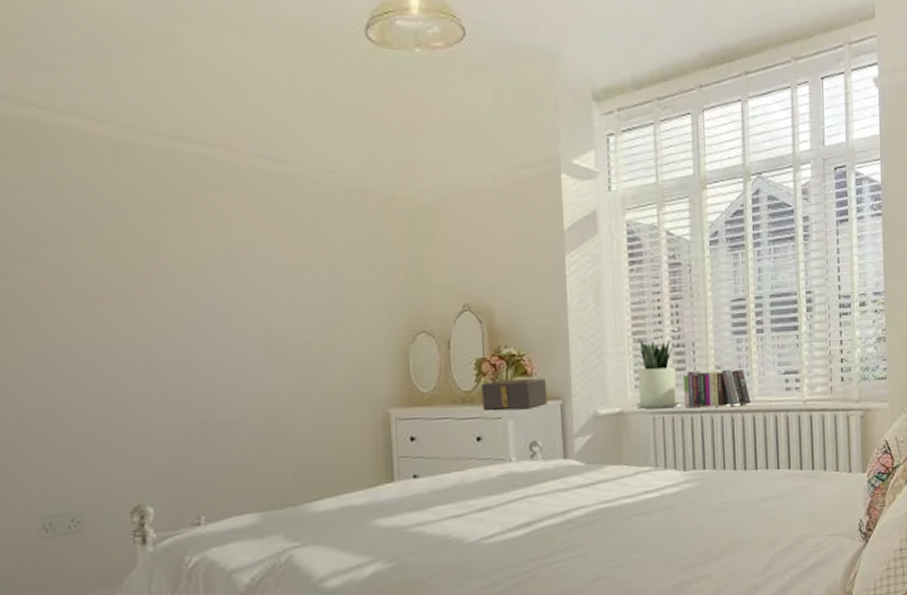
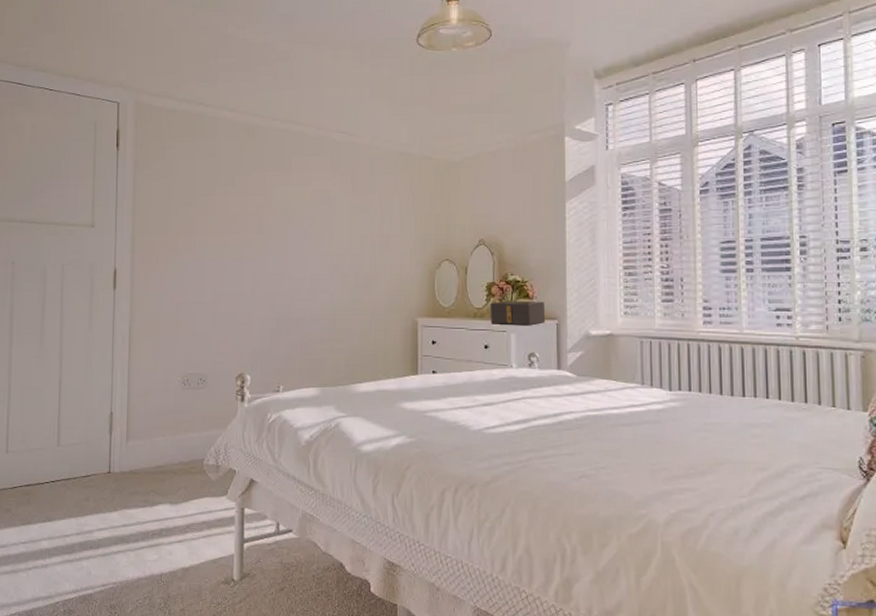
planter: present [636,340,681,408] -> none [625,275,668,333]
books: present [682,369,751,408] -> none [670,303,739,338]

